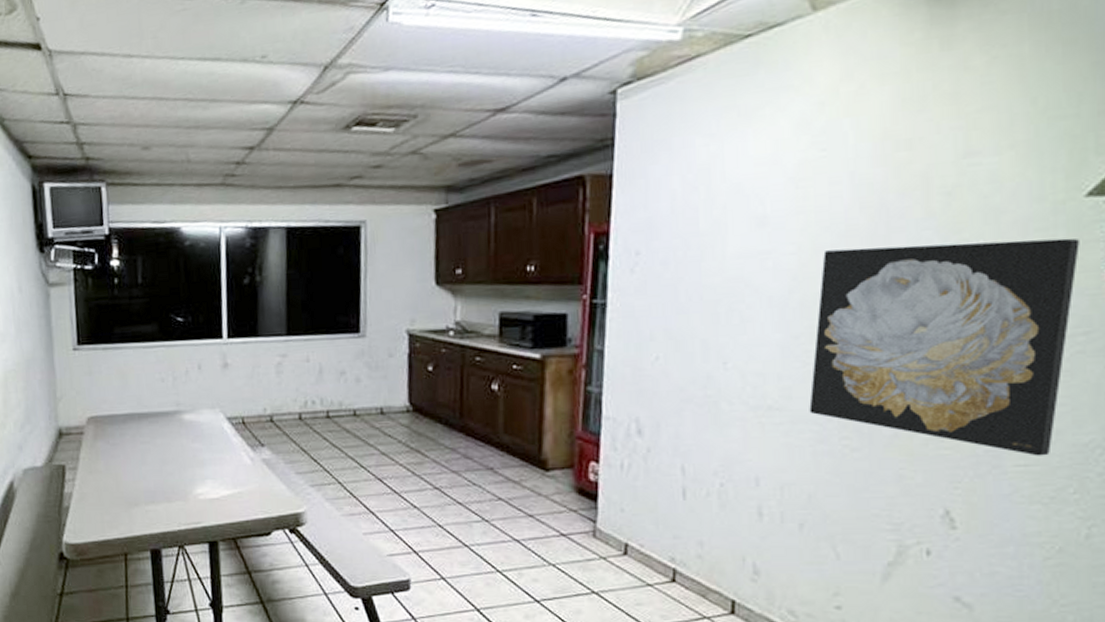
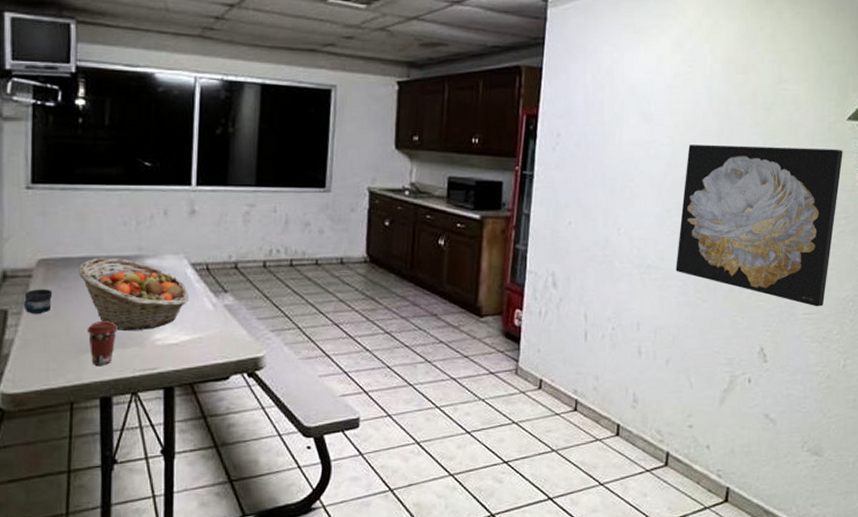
mug: none [78,445,103,469] -> present [24,289,53,314]
fruit basket: none [123,413,227,485] -> present [78,257,189,331]
coffee cup: none [134,476,162,519] -> present [86,321,118,365]

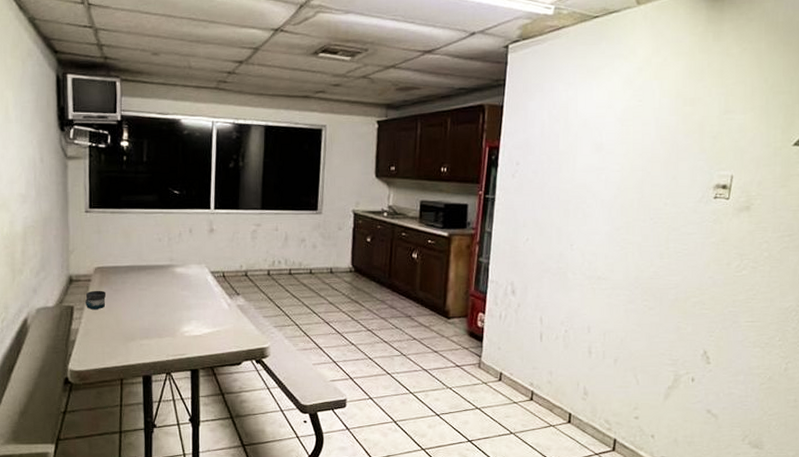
fruit basket: present [78,257,189,331] -> none [125,266,209,324]
coffee cup: present [86,321,118,365] -> none [132,316,155,351]
wall art: present [676,145,843,307] -> none [624,170,788,316]

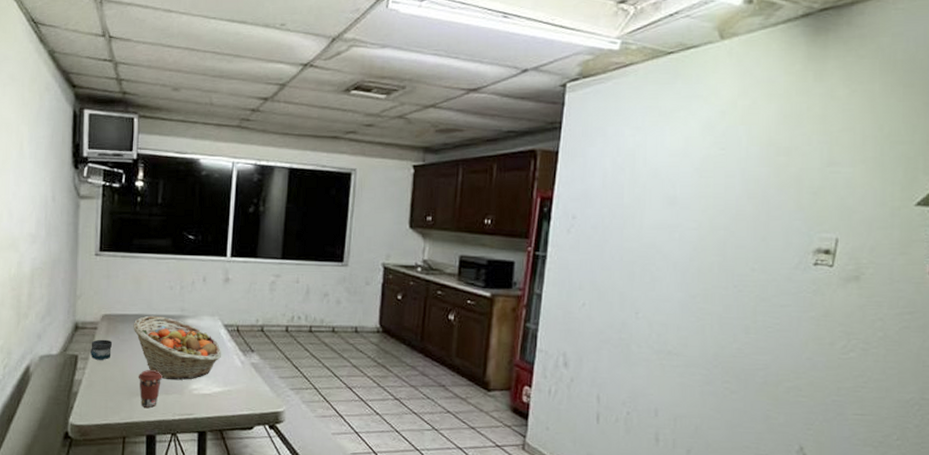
fruit basket: none [125,266,209,324] -> present [133,315,221,380]
coffee cup: none [132,316,155,351] -> present [138,370,162,408]

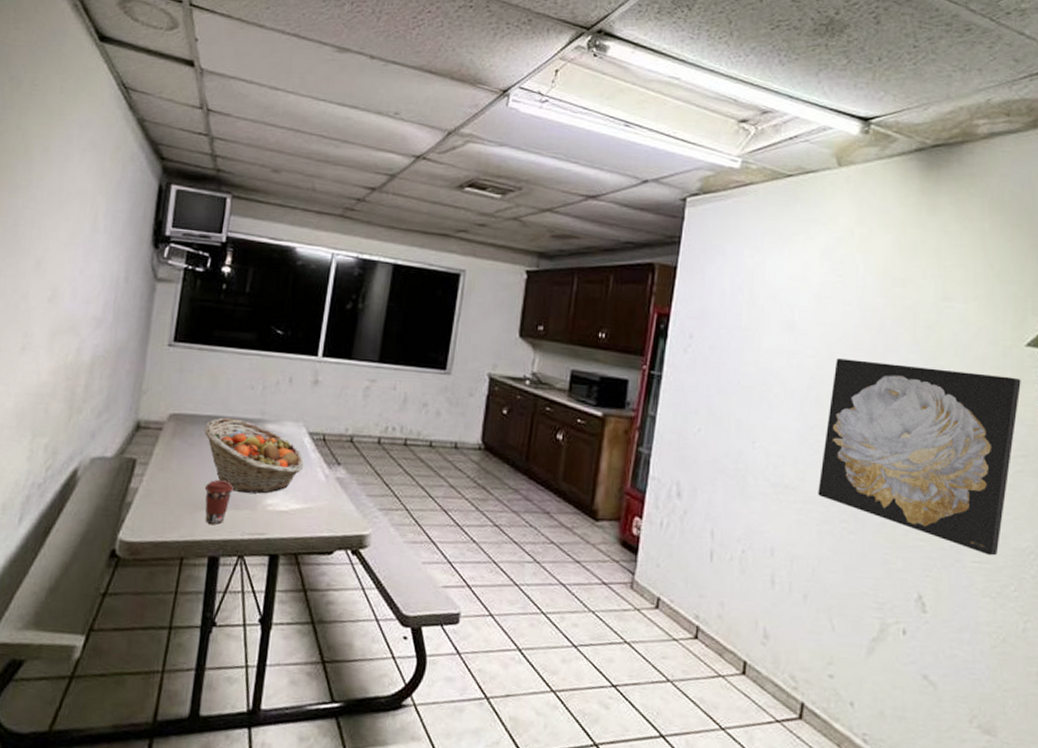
mug: present [91,339,113,360] -> none [151,442,179,466]
wall art: none [700,229,909,408] -> present [818,358,1021,556]

